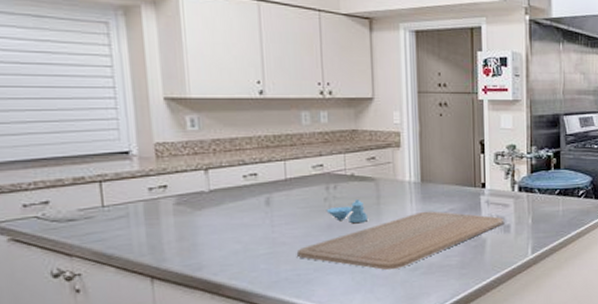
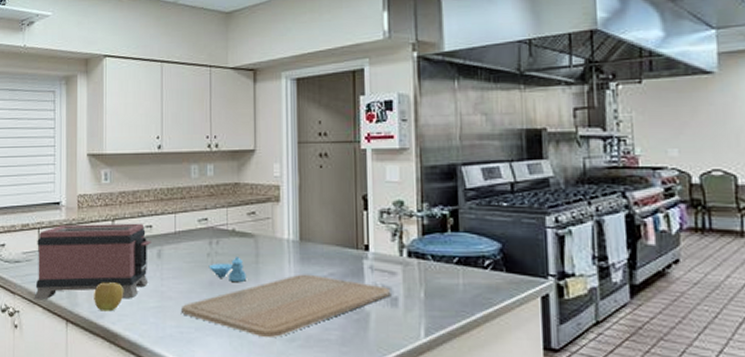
toaster: none [99,171,257,260] -> present [34,223,151,300]
apple: none [186,233,227,264] -> present [94,282,124,312]

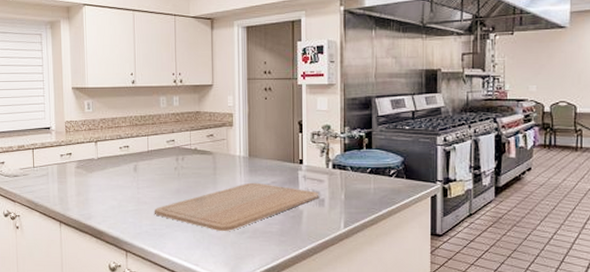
toaster: present [34,223,151,300] -> none [31,144,128,207]
apple: present [94,282,124,312] -> none [82,191,107,214]
salt and pepper shaker set: present [208,257,246,282] -> none [176,170,206,189]

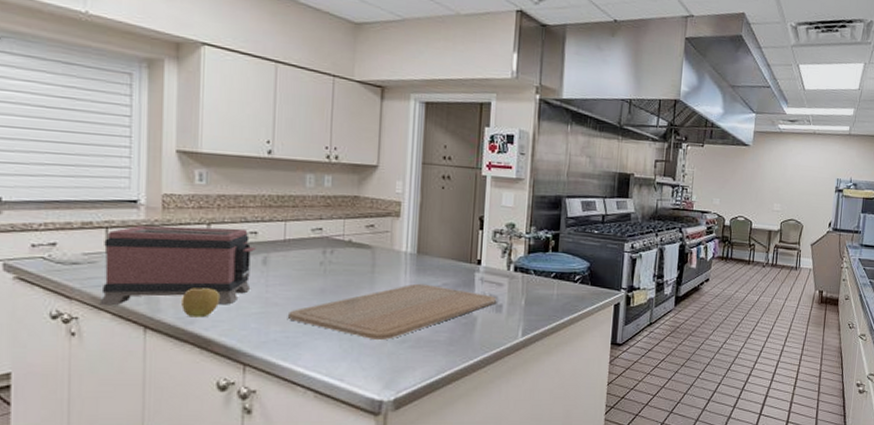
toaster: none [31,144,128,207] -> present [99,225,256,306]
apple: none [82,191,107,214] -> present [181,288,221,318]

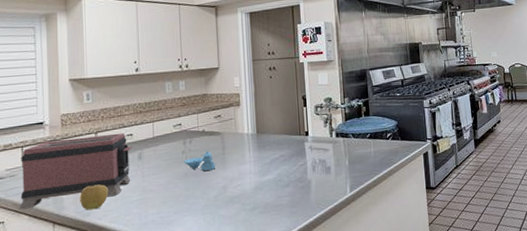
chopping board: present [287,283,496,341] -> none [160,157,325,211]
salt and pepper shaker set: none [321,266,361,289] -> present [183,151,215,171]

